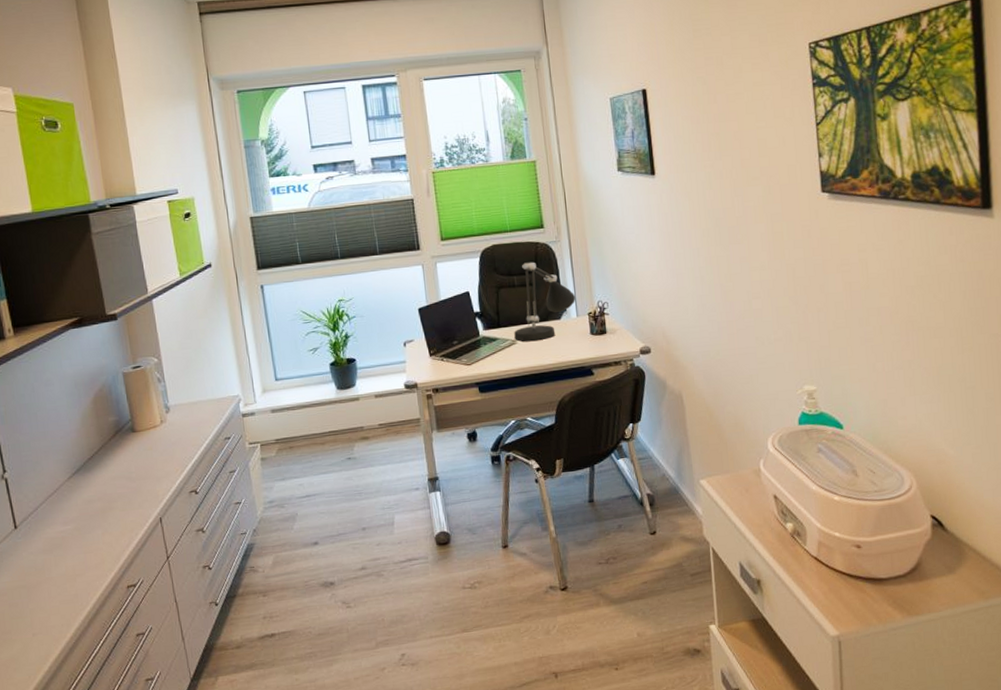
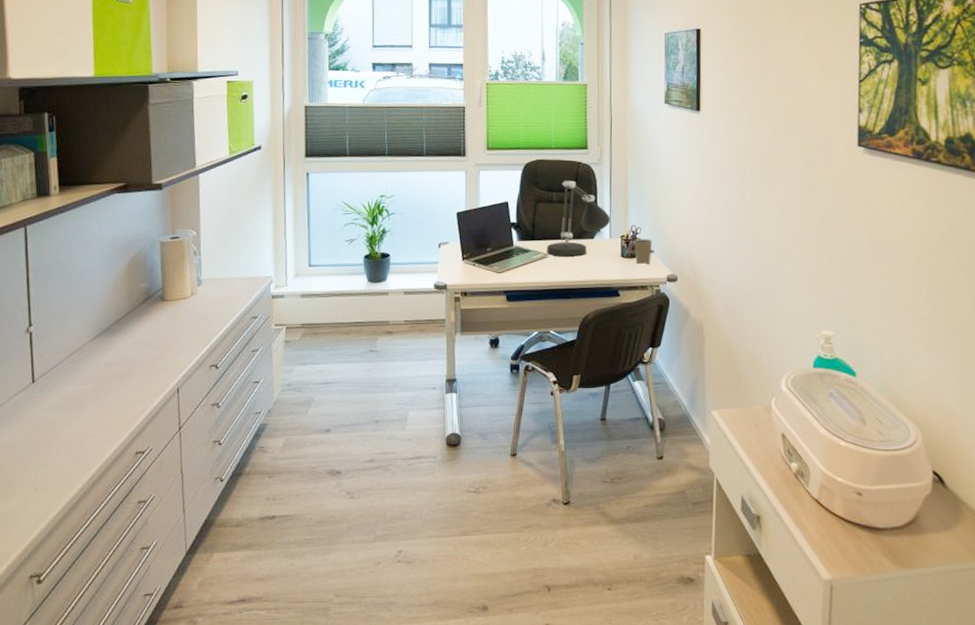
cup: none [602,313,624,340] -> present [634,238,655,264]

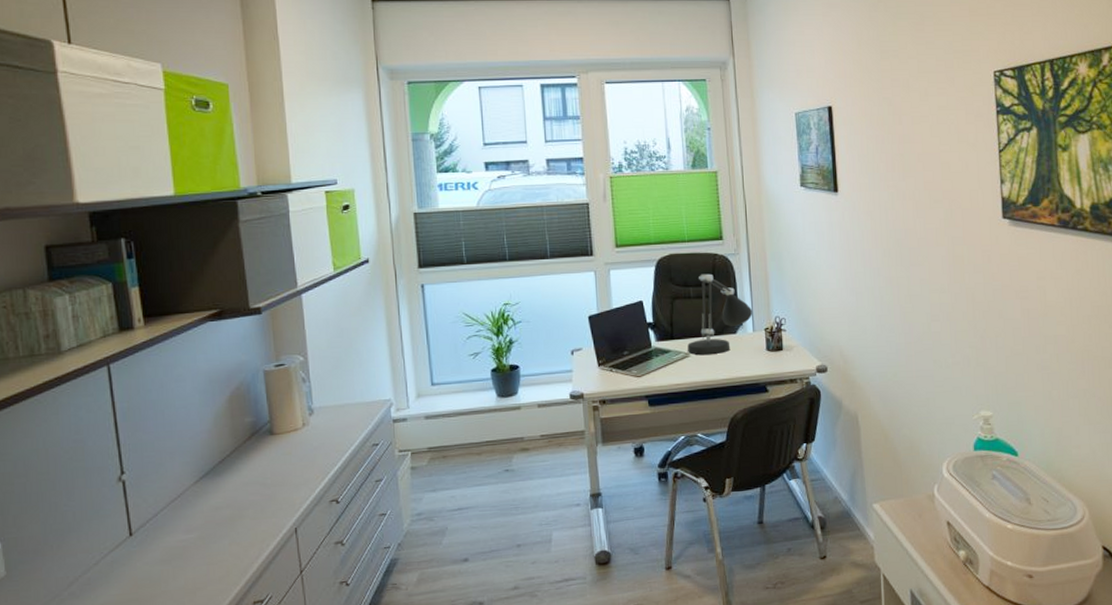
cup: present [634,238,655,264] -> none [779,329,802,356]

